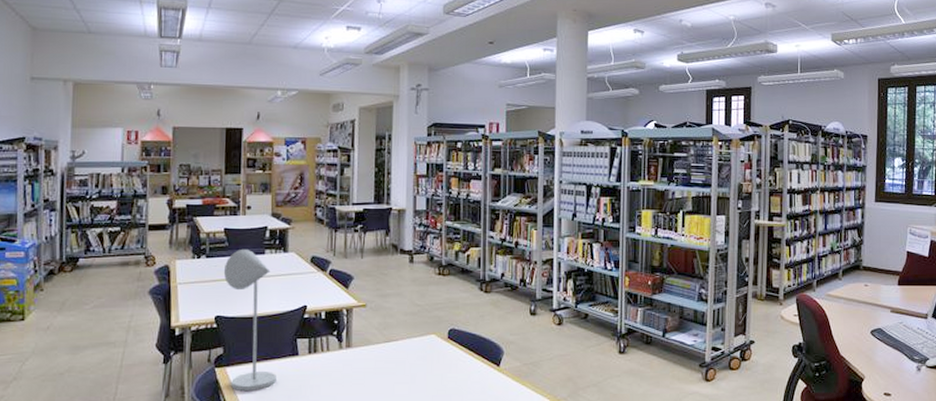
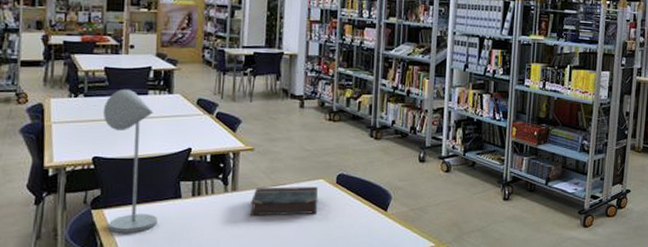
book: none [365,343,431,373] -> present [250,187,318,216]

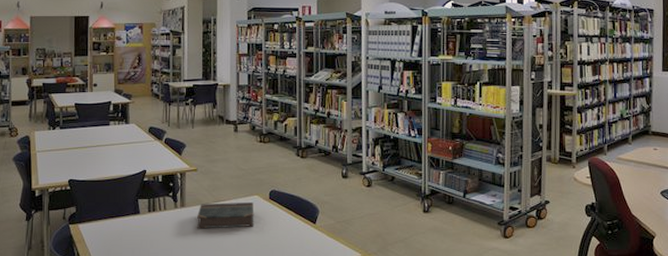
desk lamp: present [102,88,157,233] -> none [75,121,121,244]

